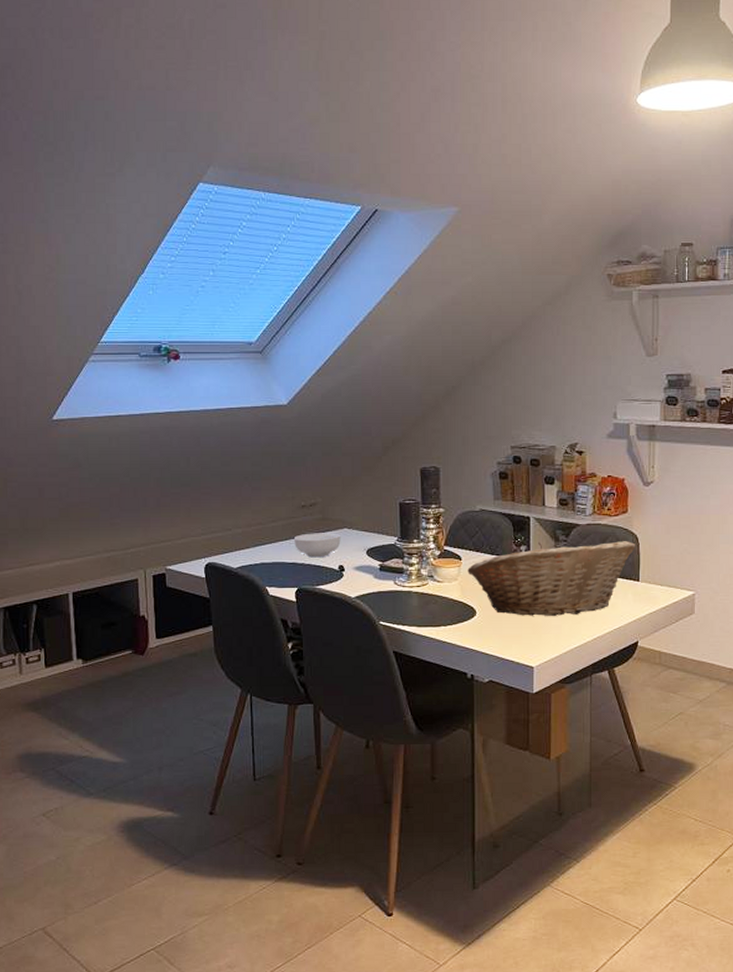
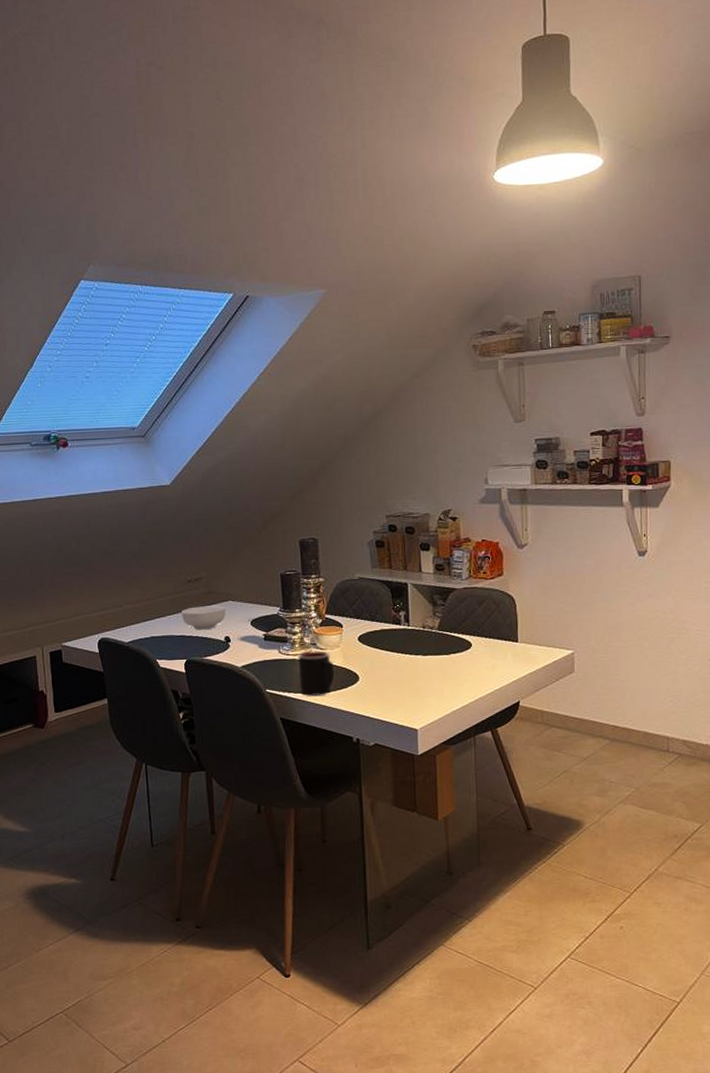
mug: none [414,583,451,629] -> present [298,650,335,696]
fruit basket: present [467,540,636,616] -> none [349,602,513,680]

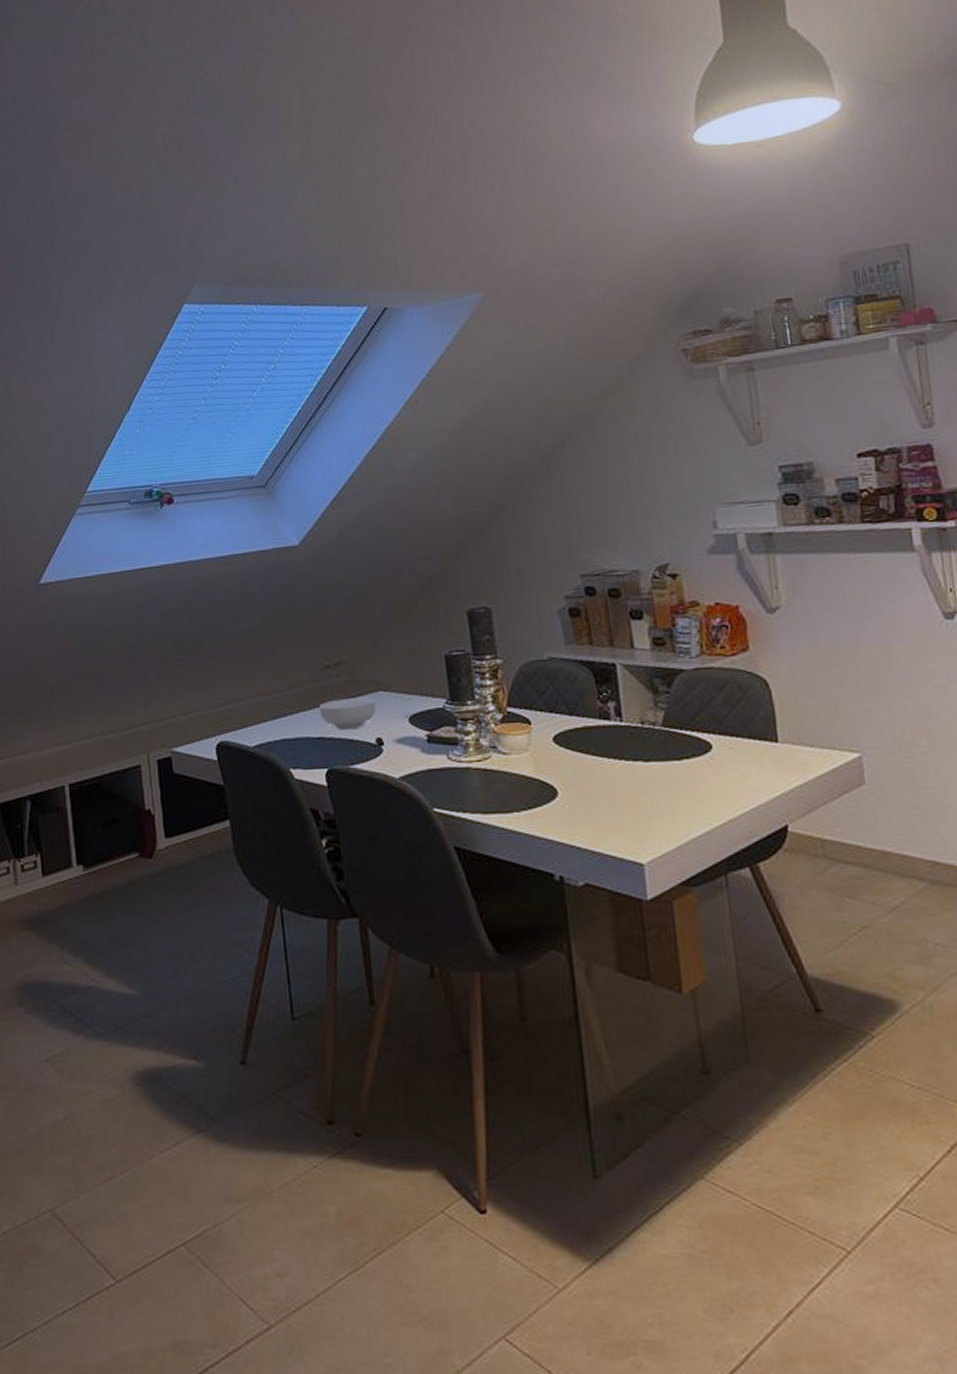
mug: present [298,650,335,696] -> none [473,756,524,817]

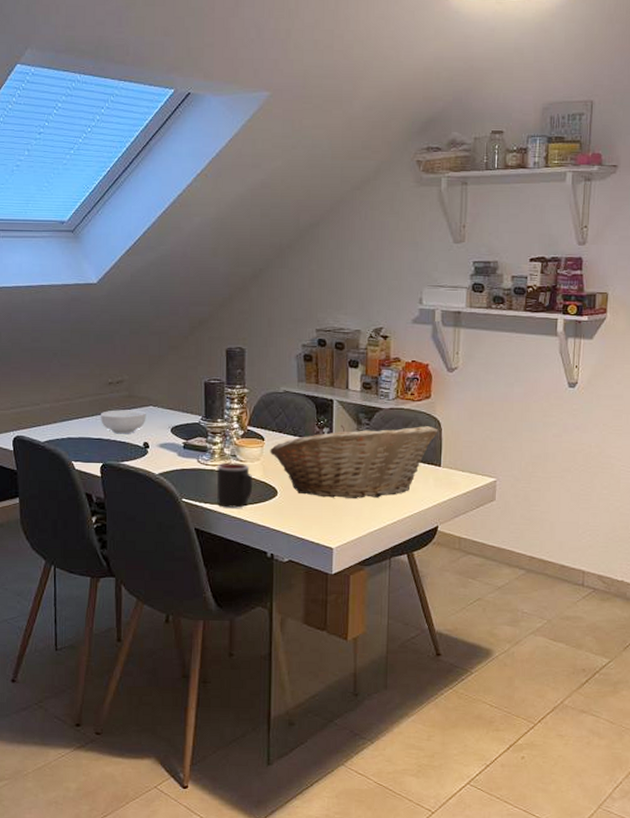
mug: none [473,756,524,817] -> present [216,462,253,508]
fruit basket: none [540,687,767,795] -> present [270,424,438,498]

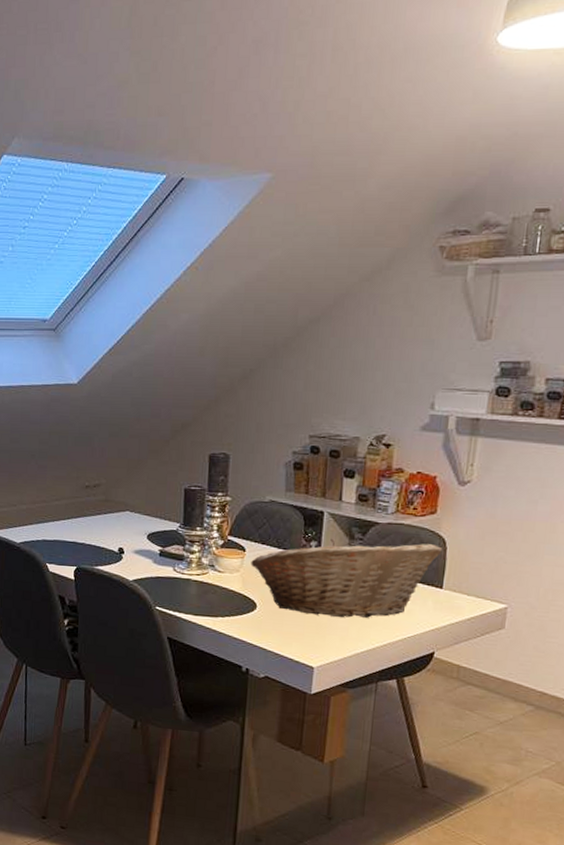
cereal bowl: present [101,410,146,434] -> none [76,513,123,539]
mug: present [216,462,253,508] -> none [192,572,231,619]

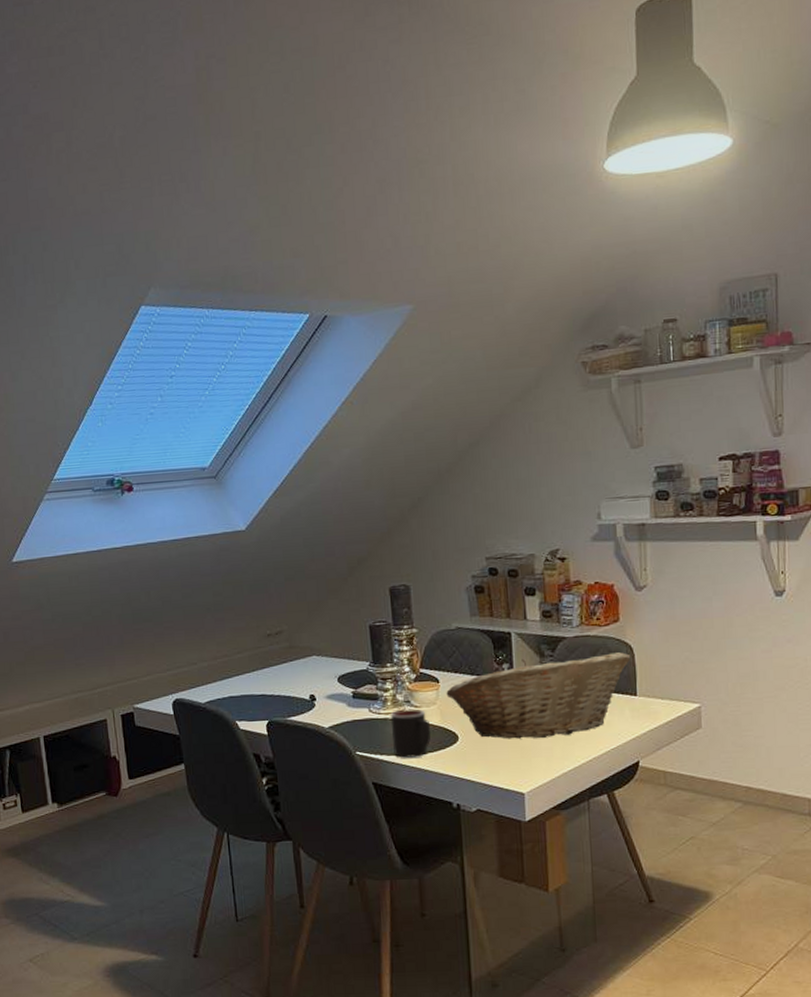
mug: none [192,572,231,619] -> present [390,708,431,758]

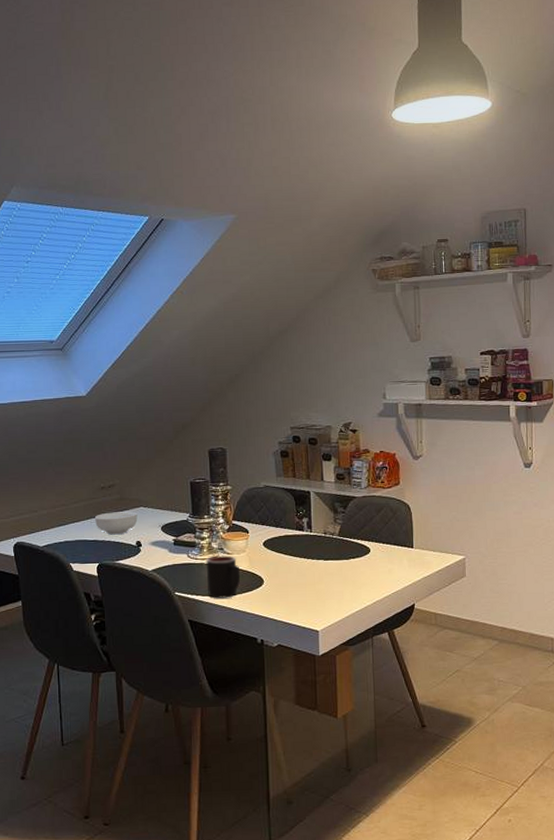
cereal bowl: none [262,661,311,688] -> present [95,511,138,535]
fruit basket: present [446,651,631,739] -> none [254,510,409,584]

